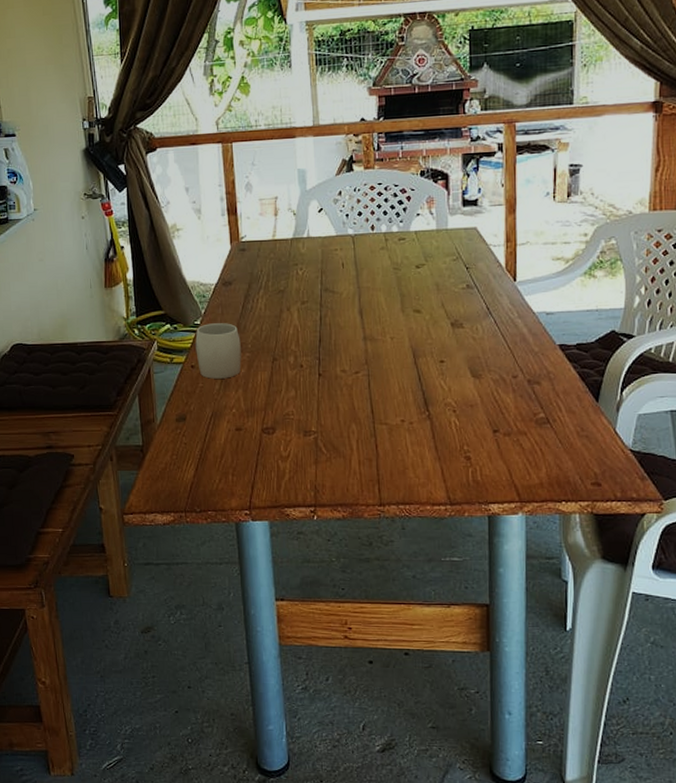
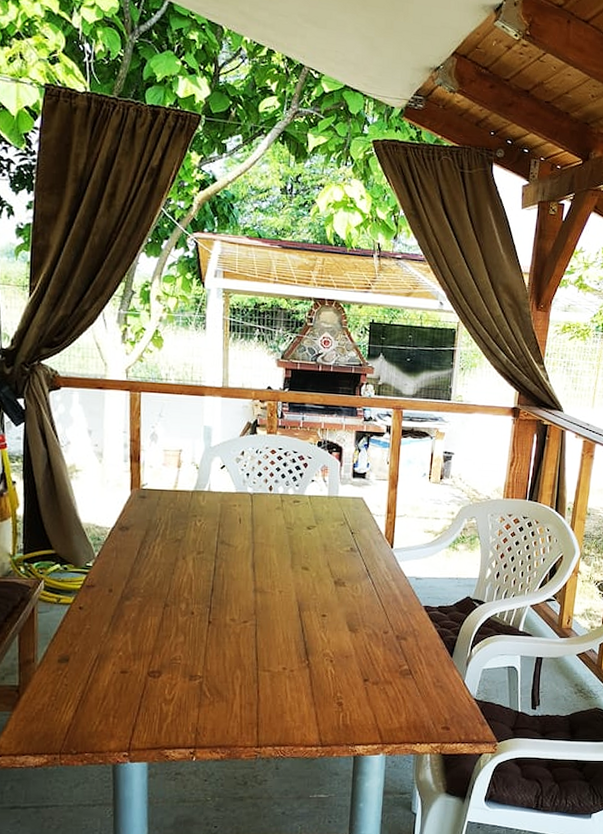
mug: present [195,323,242,379] -> none [85,566,133,622]

